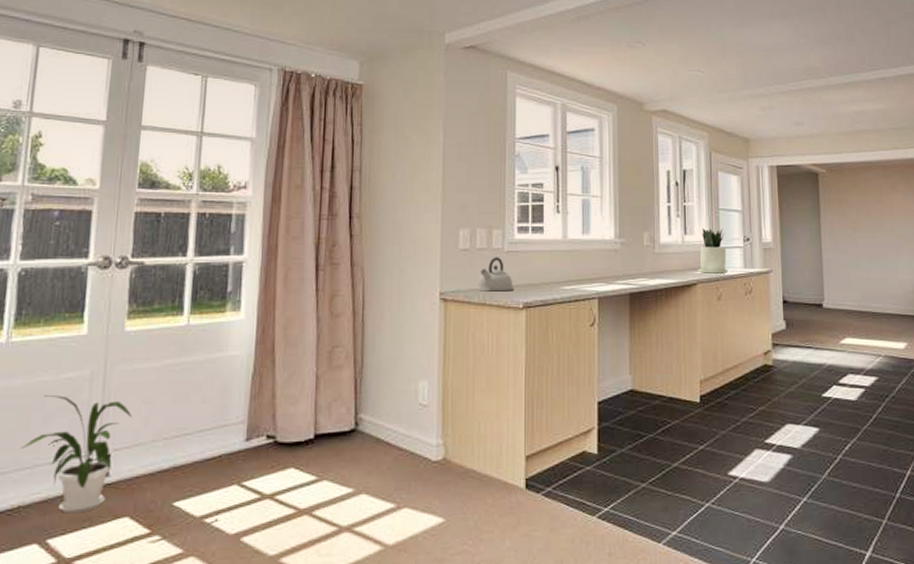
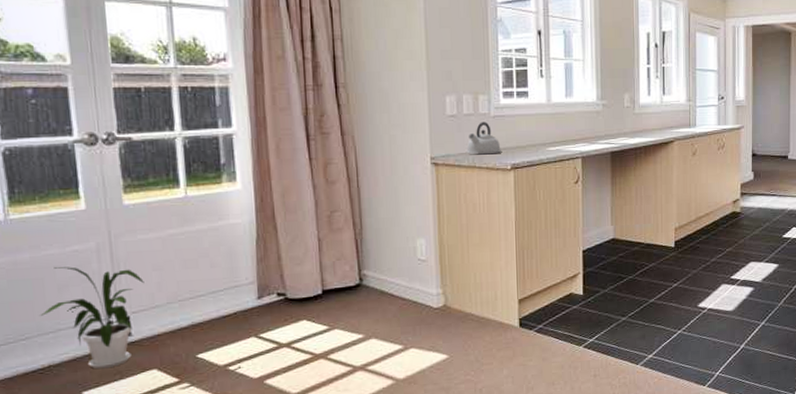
planter: present [697,228,728,273] -> none [674,88,703,131]

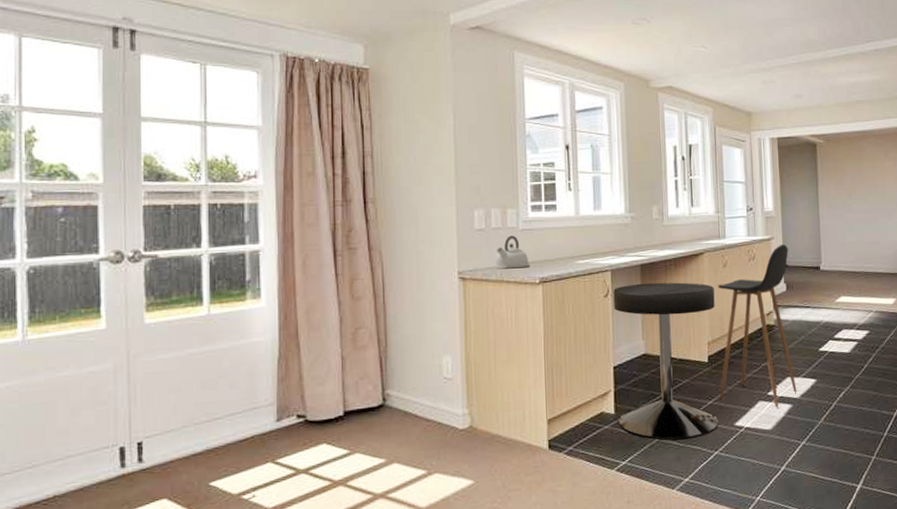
house plant: present [40,266,144,370] -> none [49,388,160,500]
bar stool: none [584,169,683,320] -> present [613,282,719,441]
bar stool: none [685,133,759,291] -> present [717,244,797,408]

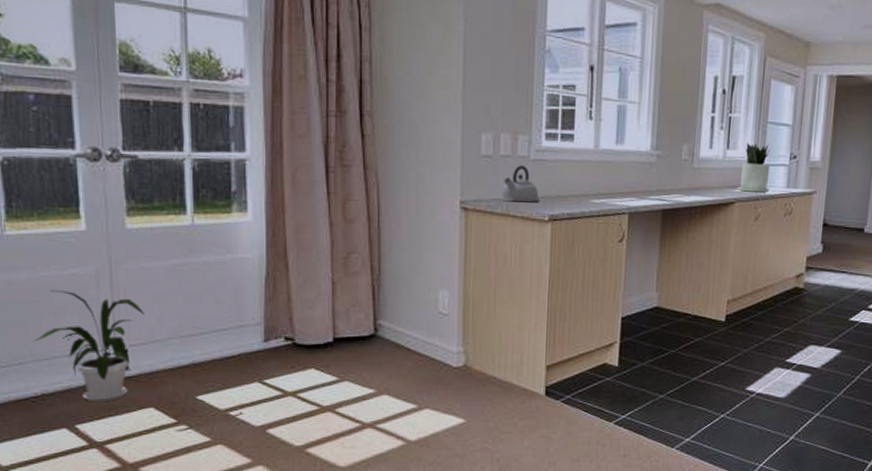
house plant: none [49,388,160,500] -> present [34,289,145,403]
bar stool: present [613,282,719,441] -> none [621,230,742,399]
planter: none [704,200,733,243] -> present [736,143,770,193]
bar stool: present [717,244,797,408] -> none [733,199,831,376]

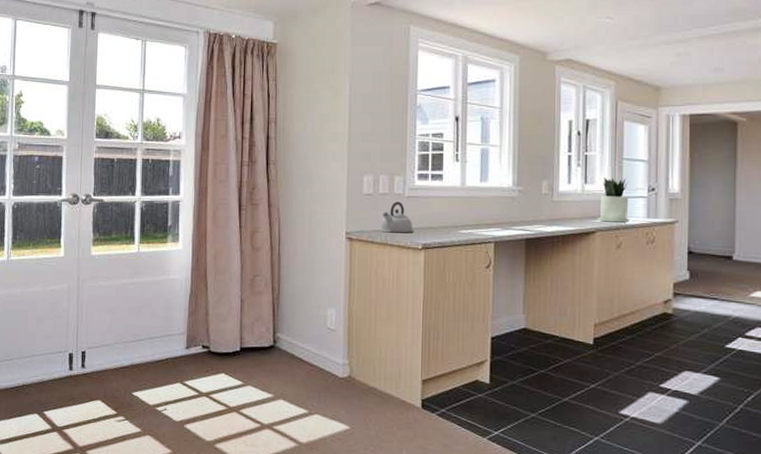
house plant: present [34,289,145,403] -> none [22,302,99,394]

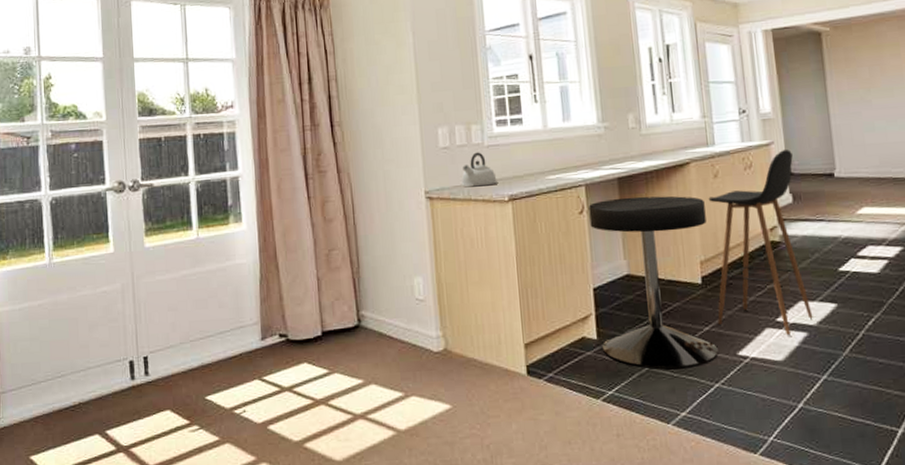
bar stool: none [493,257,605,420] -> present [589,196,719,370]
planter: present [596,178,630,223] -> none [689,102,724,151]
bar stool: none [604,228,695,402] -> present [708,149,813,336]

